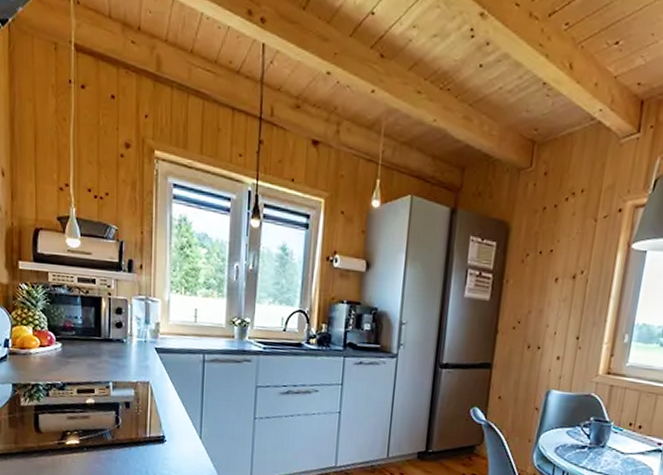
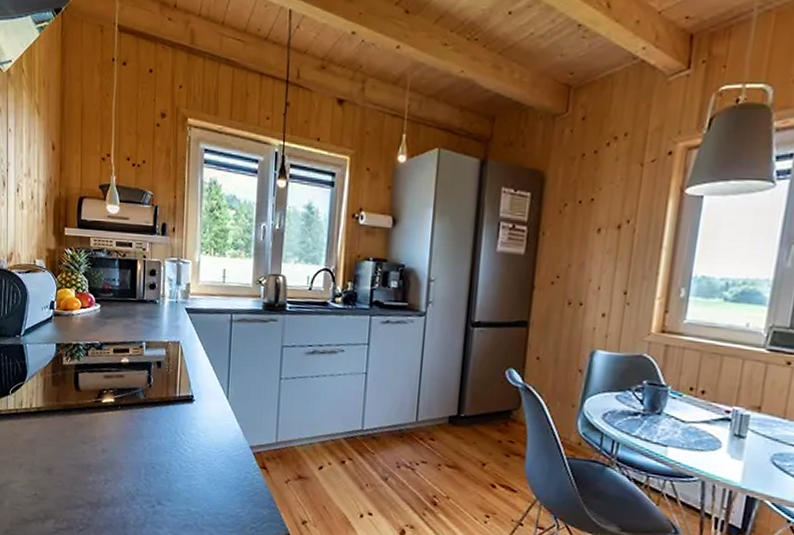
kettle: none [235,313,263,352] -> present [261,273,289,312]

